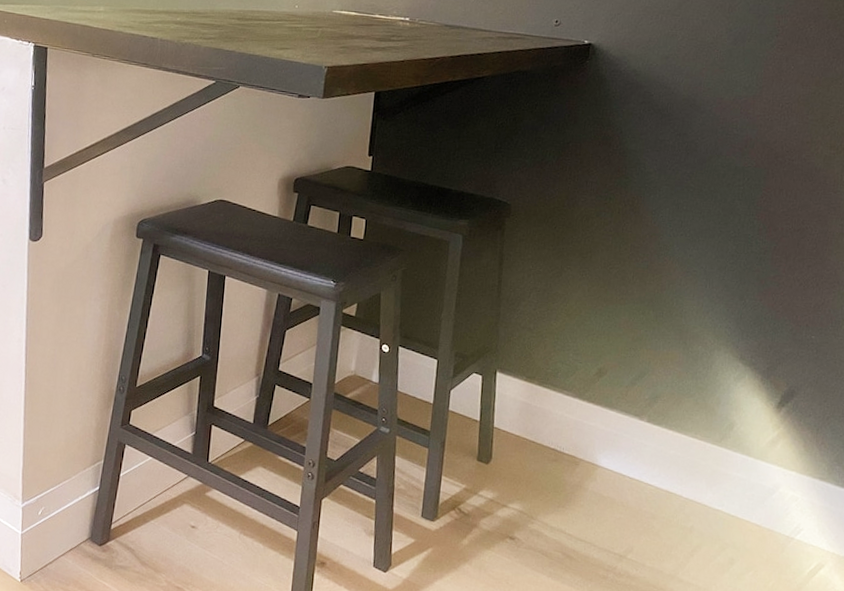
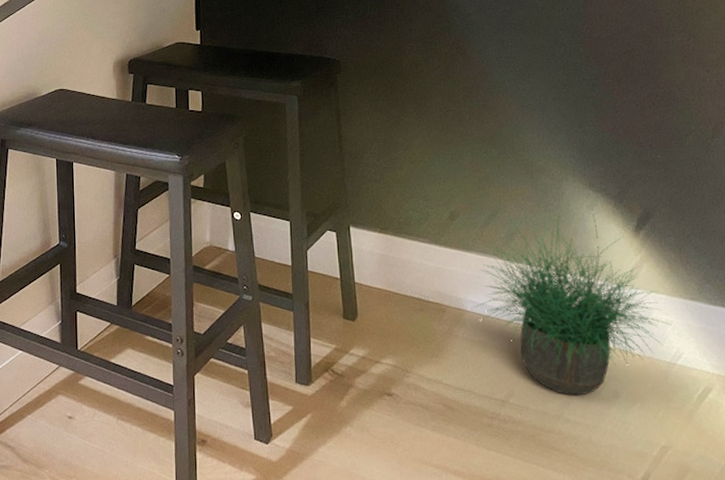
potted plant: none [607,375,796,559] -> present [474,209,670,396]

